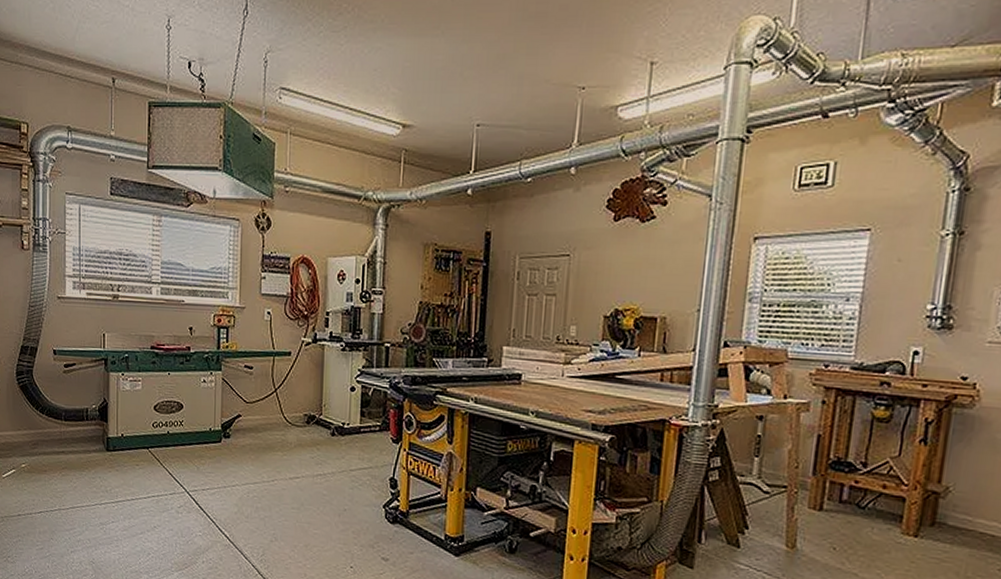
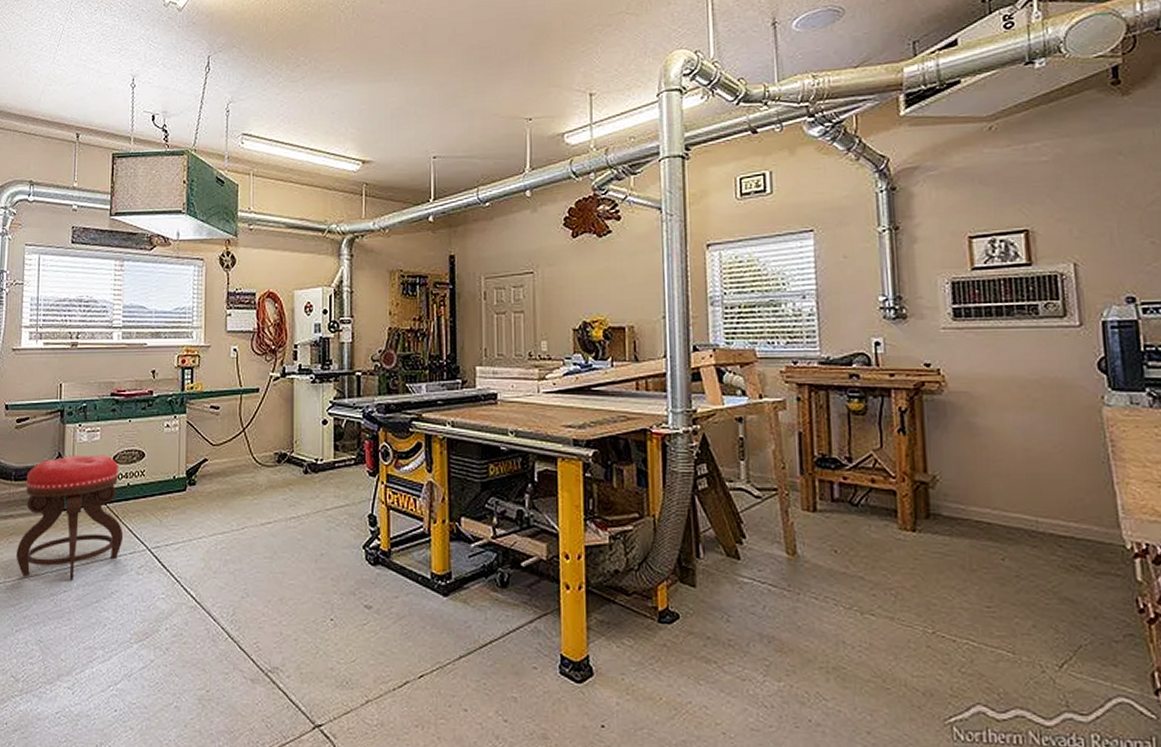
stool: none [68,402,165,513] -> present [16,454,124,580]

